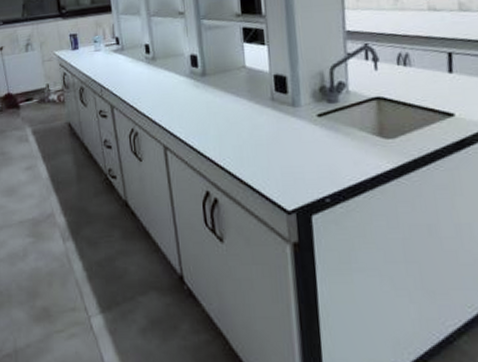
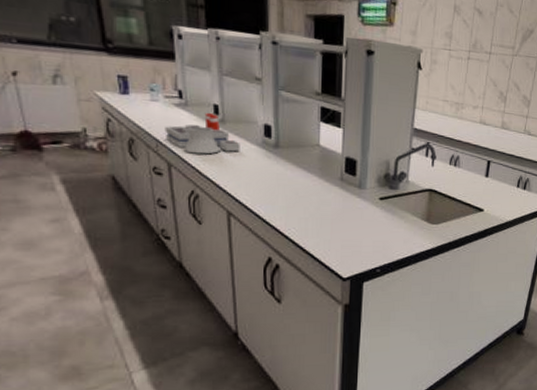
laboratory equipment: none [107,52,171,94] -> present [165,112,240,155]

